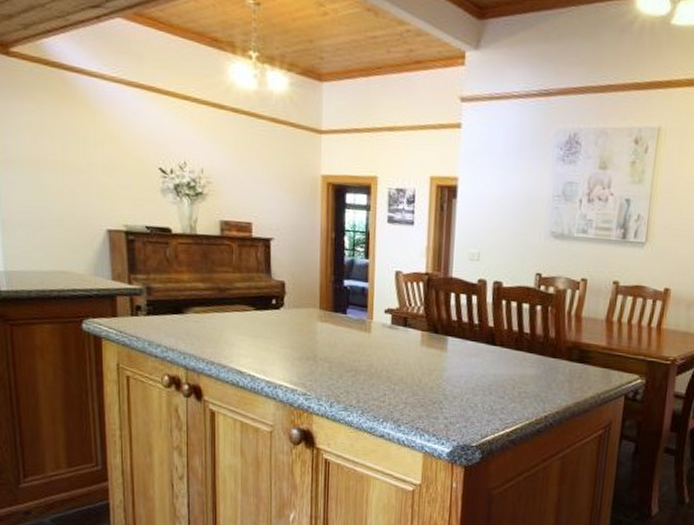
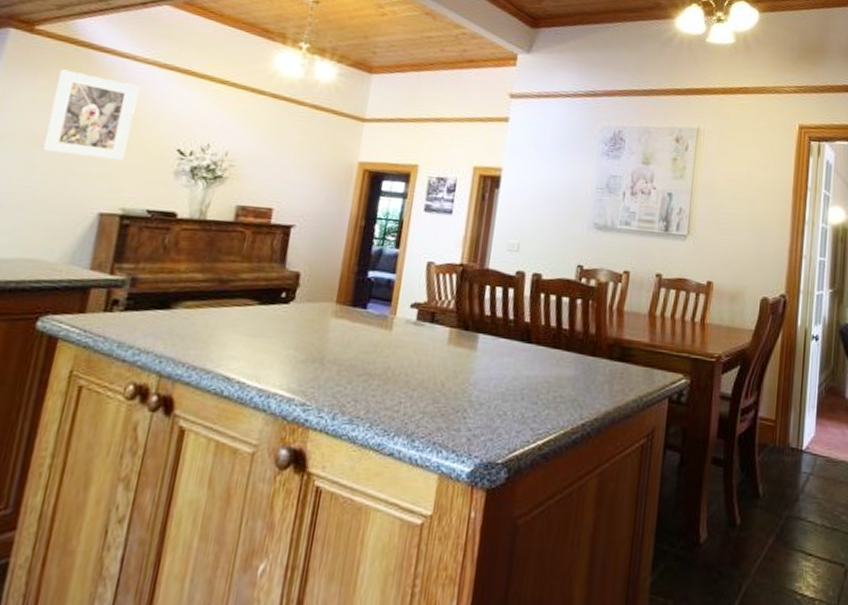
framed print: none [42,92,117,181] -> present [41,69,140,161]

